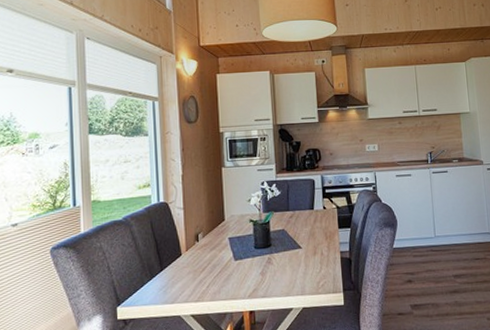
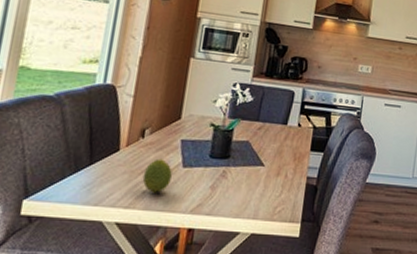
fruit: none [204,256,227,286] -> present [142,158,172,193]

